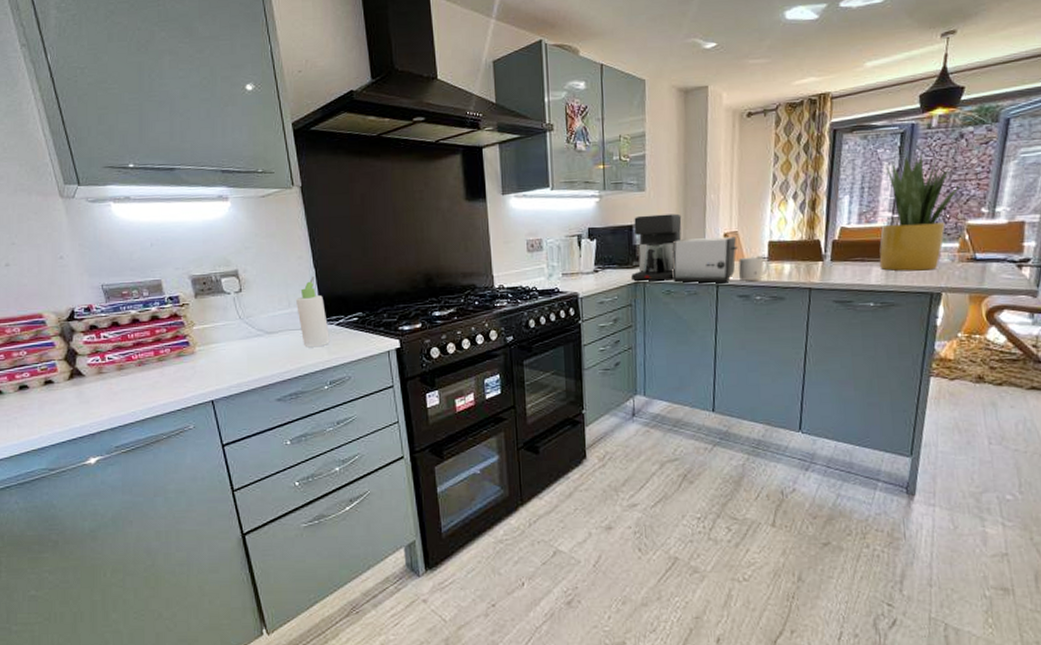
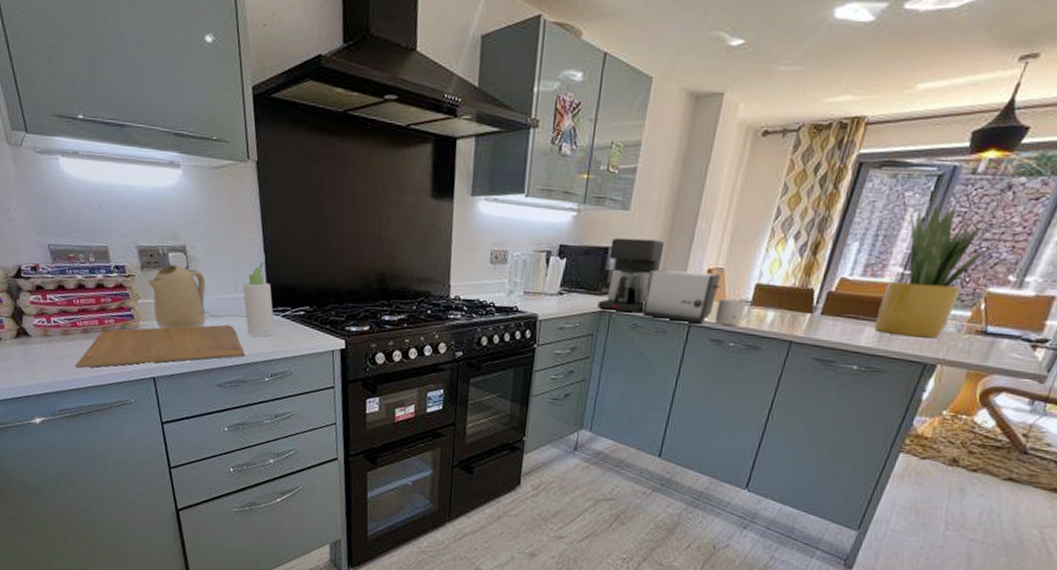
chopping board: none [131,339,303,402] -> present [75,324,246,369]
kettle: none [202,289,261,352] -> present [148,264,206,330]

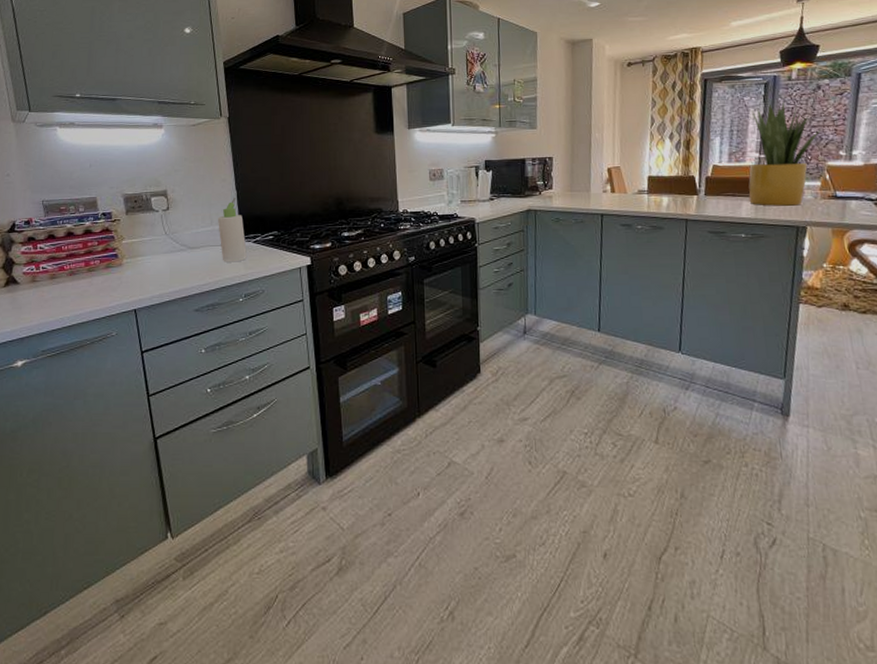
chopping board: present [75,324,246,369] -> none [60,254,221,309]
kettle: present [148,264,206,330] -> none [132,207,184,264]
coffee maker: present [598,237,665,314] -> none [524,149,570,209]
toaster: present [642,268,720,324] -> none [560,171,620,213]
mug: present [715,298,751,326] -> none [621,189,649,211]

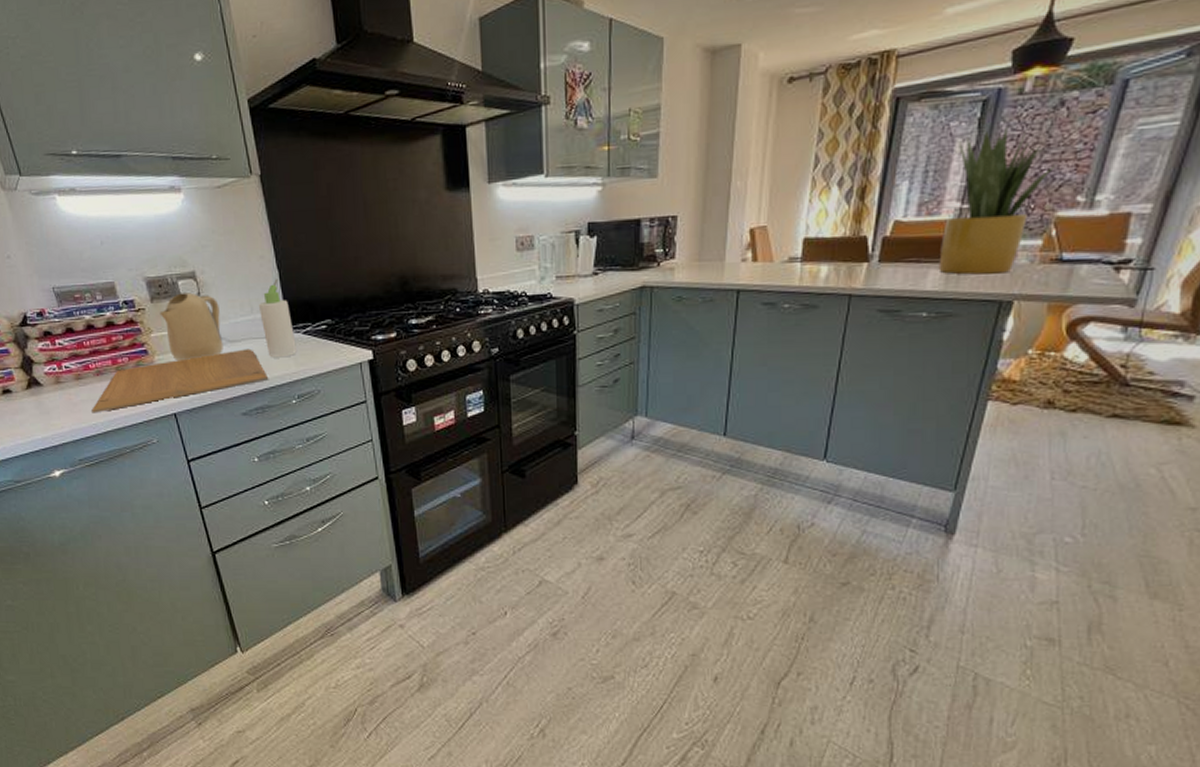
chopping board: none [60,254,221,309] -> present [92,348,269,414]
kettle: none [132,207,184,264] -> present [159,292,223,362]

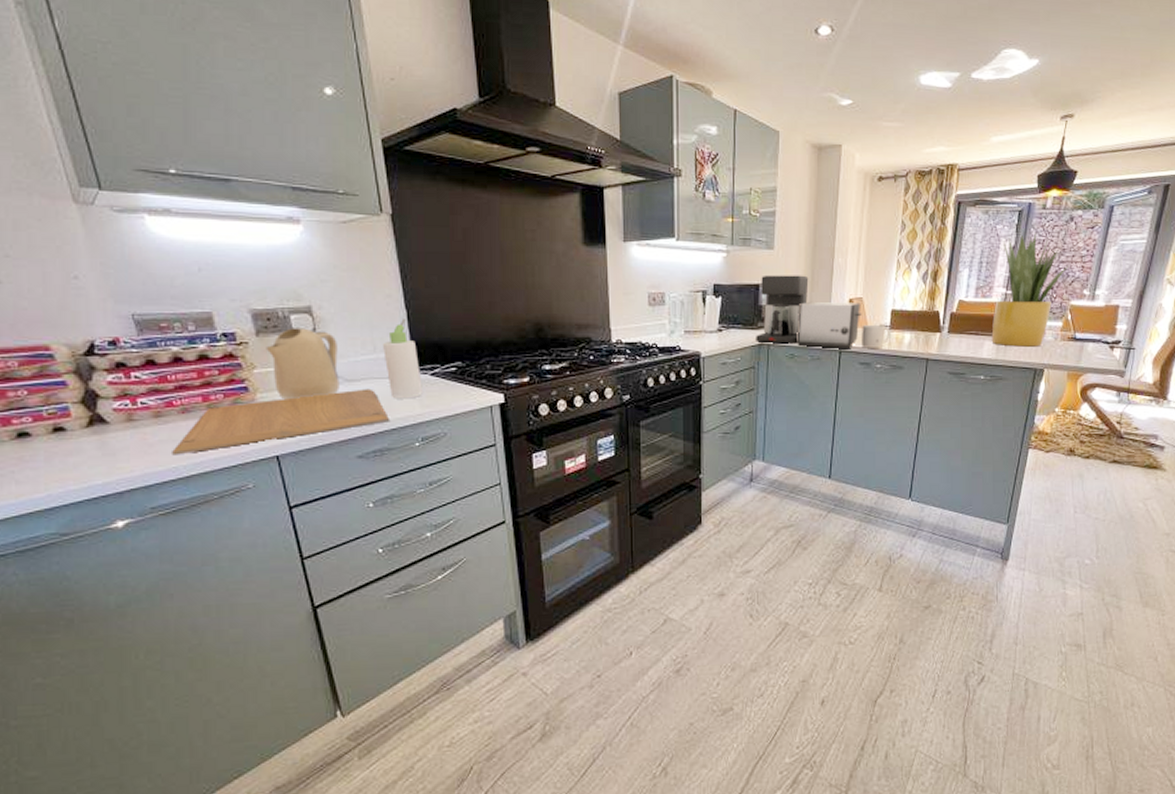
coffee maker: none [637,204,700,285] -> present [756,275,809,344]
toaster: none [685,232,765,289] -> present [797,301,862,350]
mug: none [765,256,802,286] -> present [862,324,890,348]

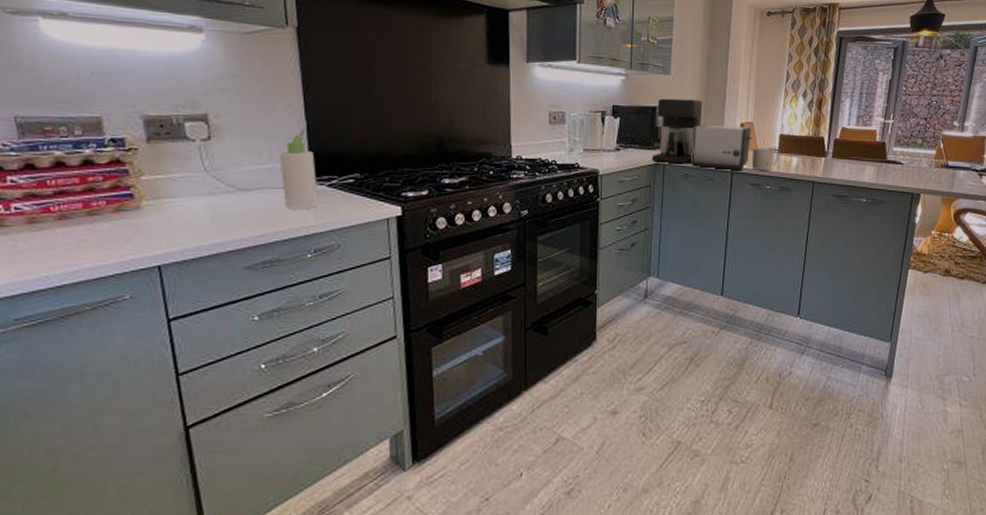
chopping board: present [172,388,391,456] -> none [44,198,283,264]
kettle: present [266,328,340,400] -> none [156,135,233,208]
planter: present [991,233,1069,347] -> none [872,68,940,173]

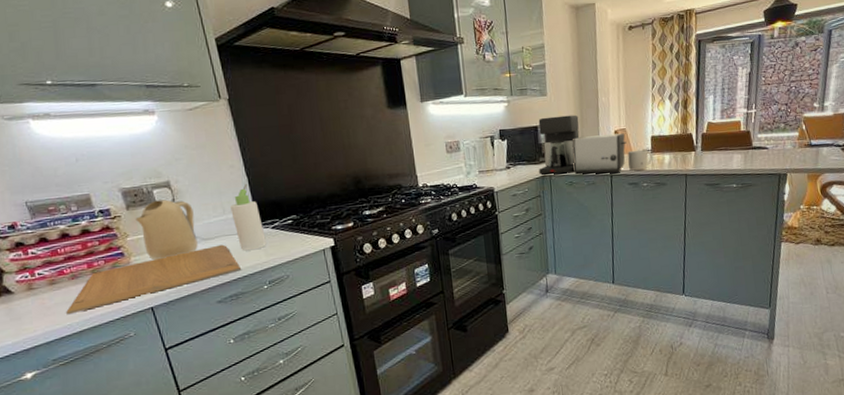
chopping board: none [44,198,283,264] -> present [66,244,242,315]
kettle: none [156,135,233,208] -> present [135,199,198,261]

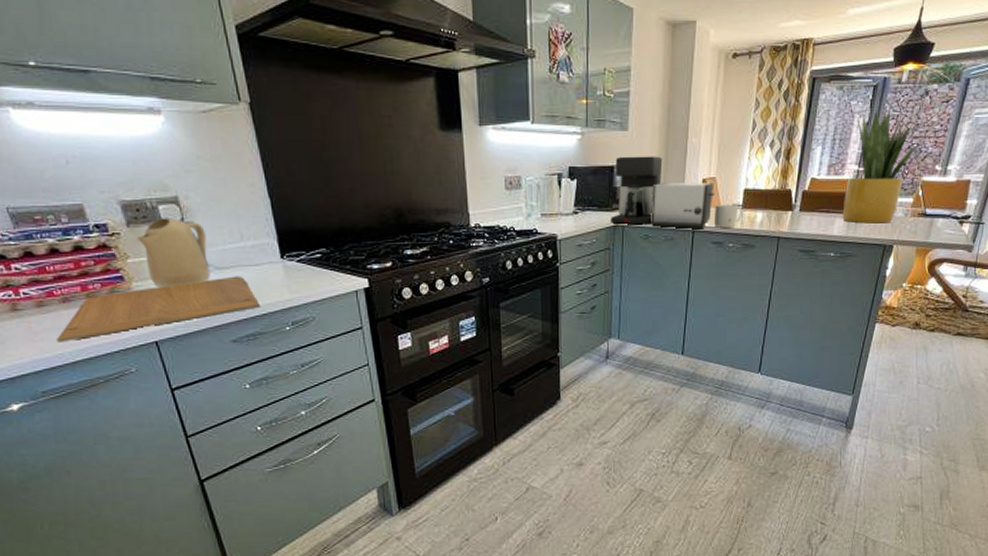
bottle: present [230,184,266,251] -> none [249,207,290,286]
planter: none [738,59,799,157] -> present [842,108,922,224]

